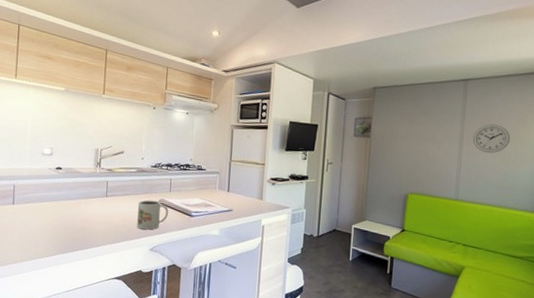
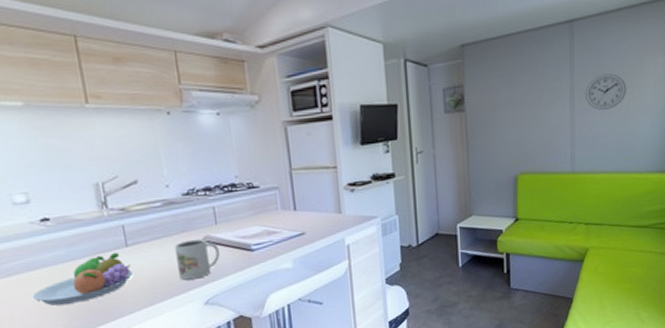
fruit bowl: none [37,200,107,231] -> present [32,253,134,306]

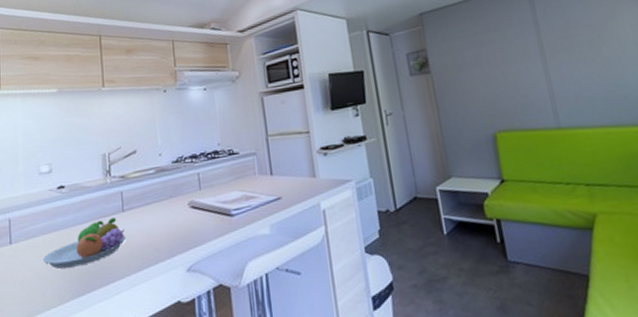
mug: present [175,238,220,280] -> none [164,204,202,246]
wall clock: present [585,73,627,111] -> none [555,26,604,63]

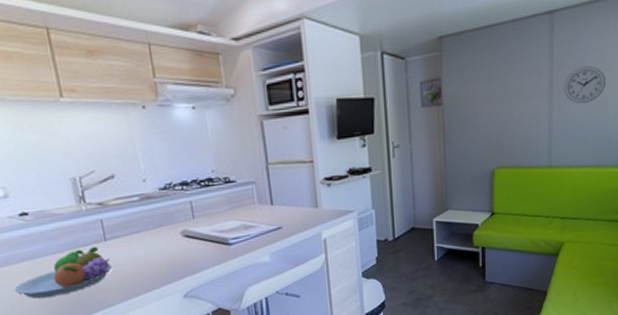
wall clock: none [555,26,604,63] -> present [563,66,607,104]

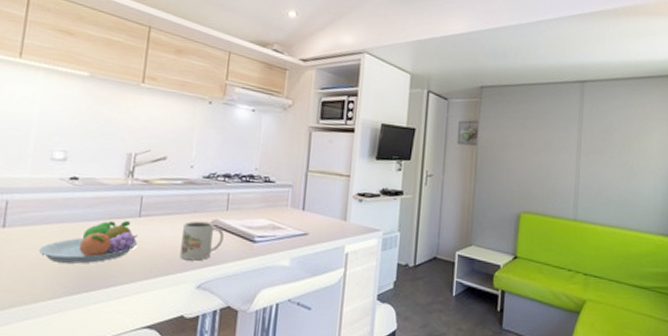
mug: none [153,233,198,274] -> present [180,220,224,261]
wall clock: present [563,66,607,104] -> none [591,132,632,167]

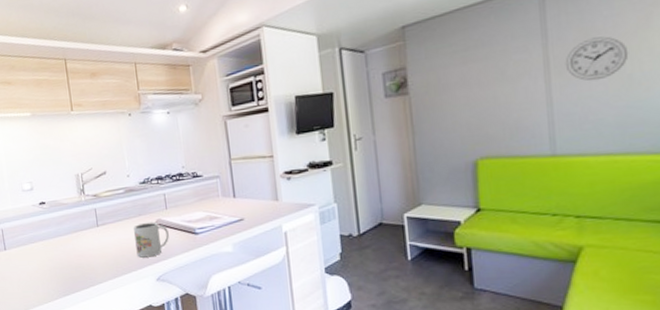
fruit bowl: present [38,221,138,264] -> none [32,232,102,272]
wall clock: none [591,132,632,167] -> present [565,36,629,81]

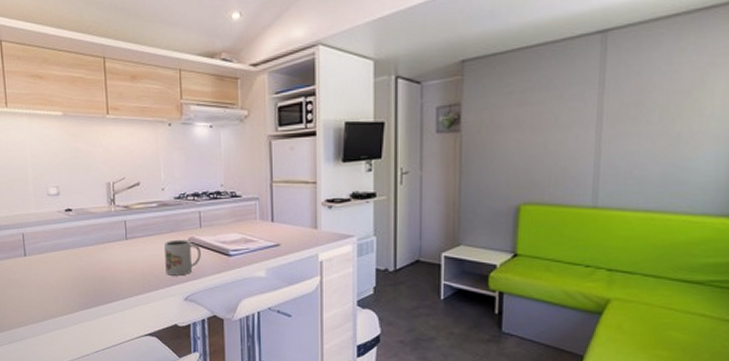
wall clock: present [565,36,629,81] -> none [617,92,681,137]

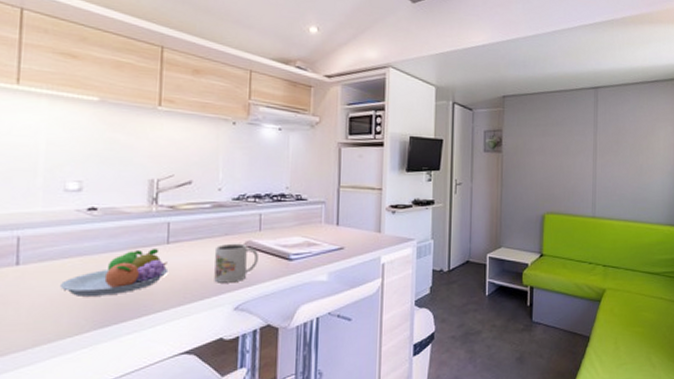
fruit bowl: none [53,244,129,283] -> present [59,249,169,296]

